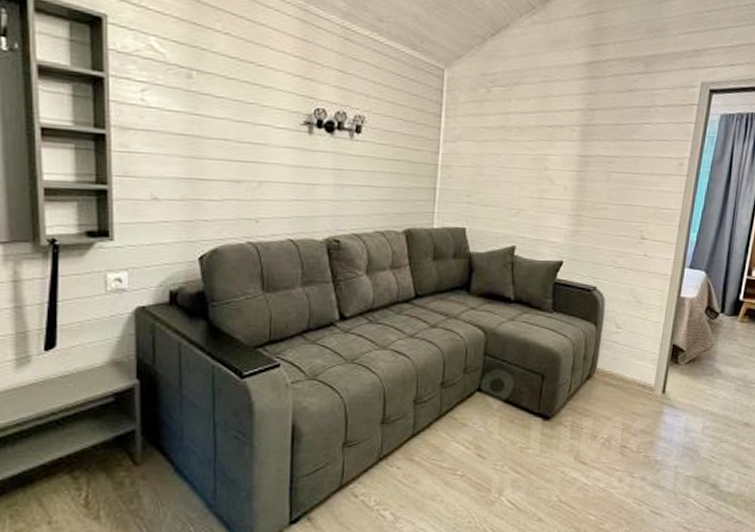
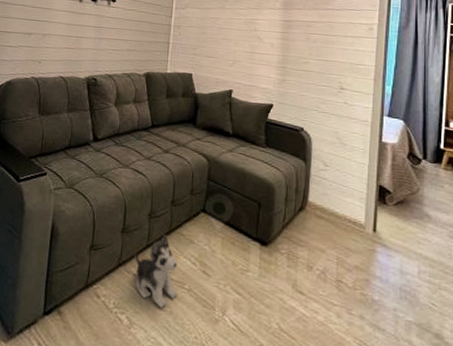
plush toy: none [398,421,450,499] -> present [134,235,178,309]

